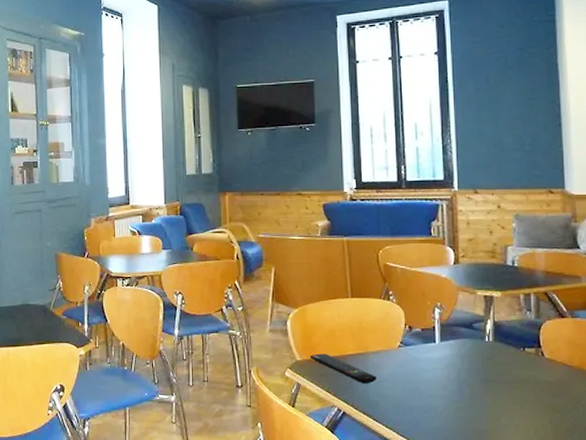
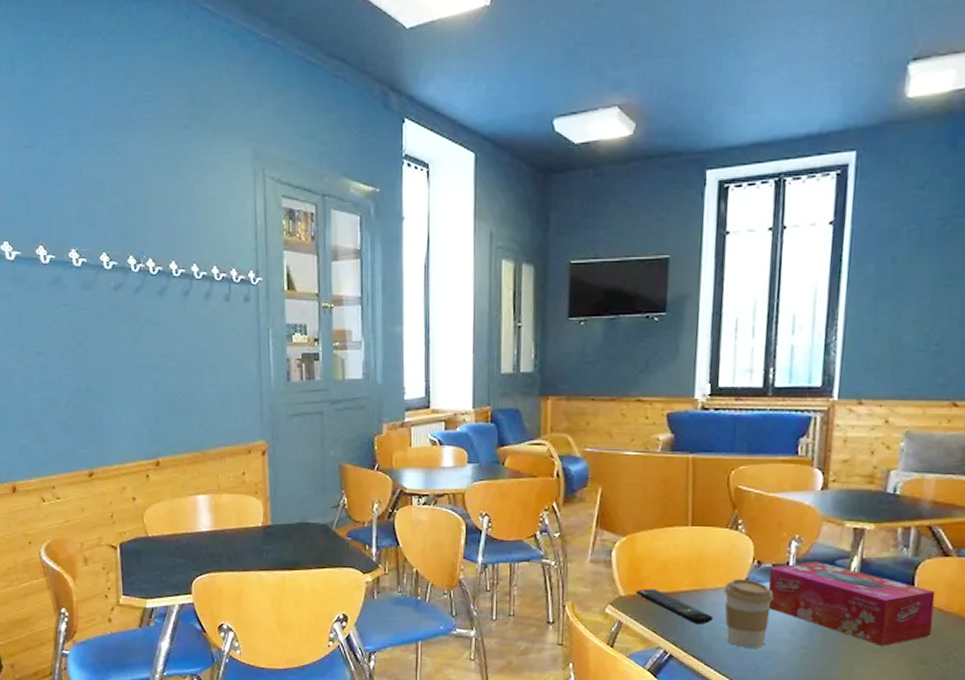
coffee cup: none [383,342,425,403] -> present [724,578,774,648]
tissue box: none [419,324,560,398] -> present [768,560,936,646]

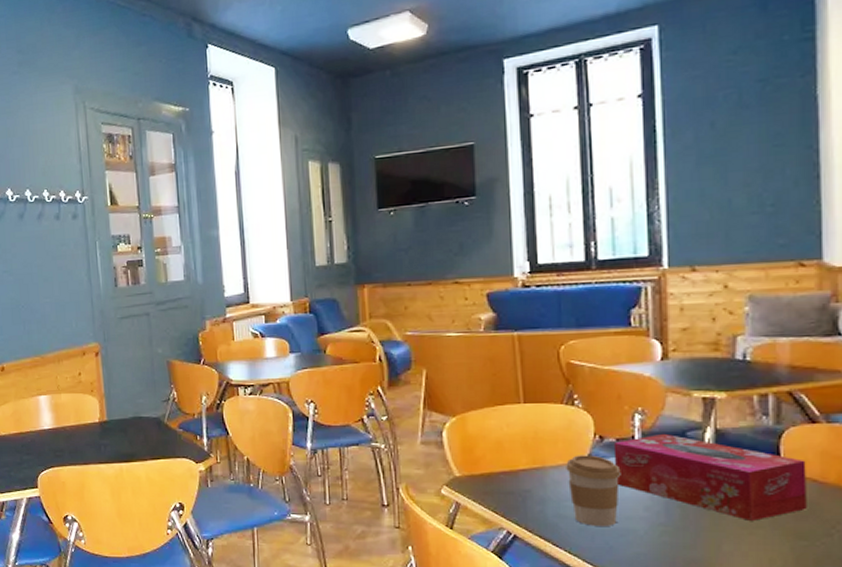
remote control: present [635,588,713,625] -> none [471,468,557,503]

